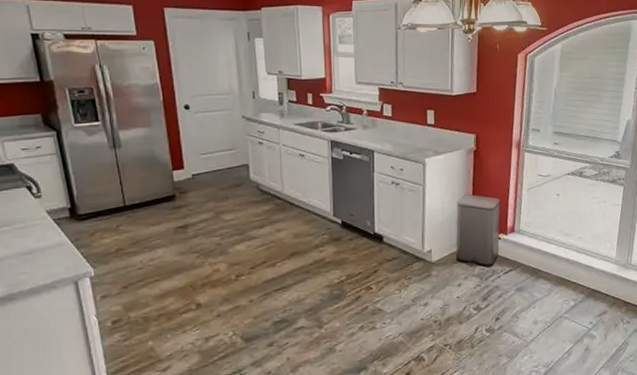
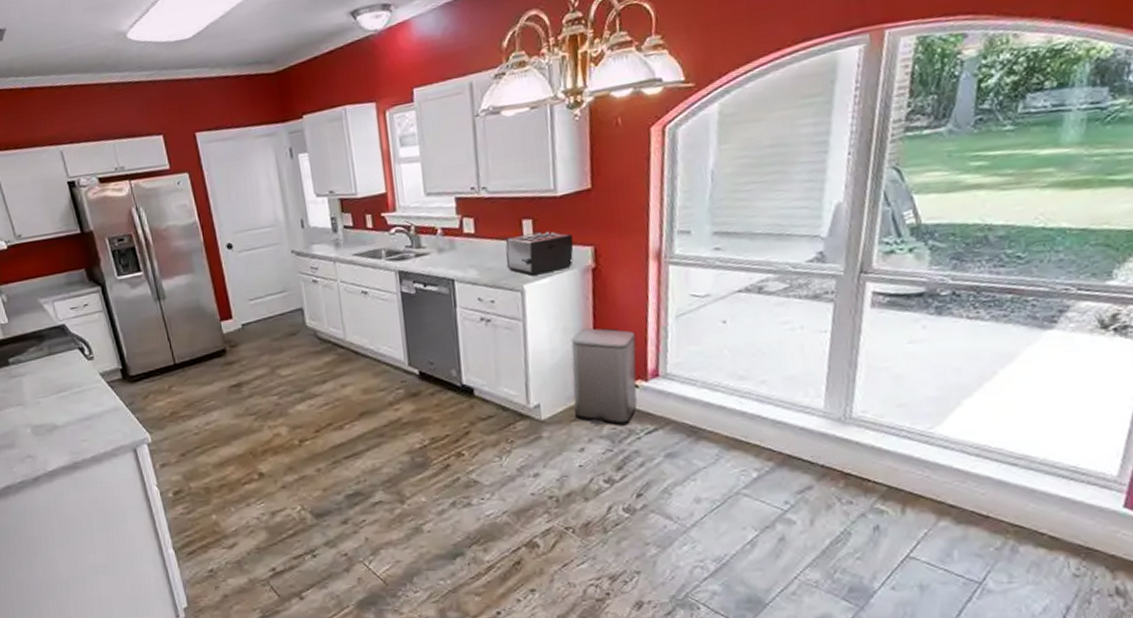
toaster: none [413,120,462,152] -> present [505,231,573,276]

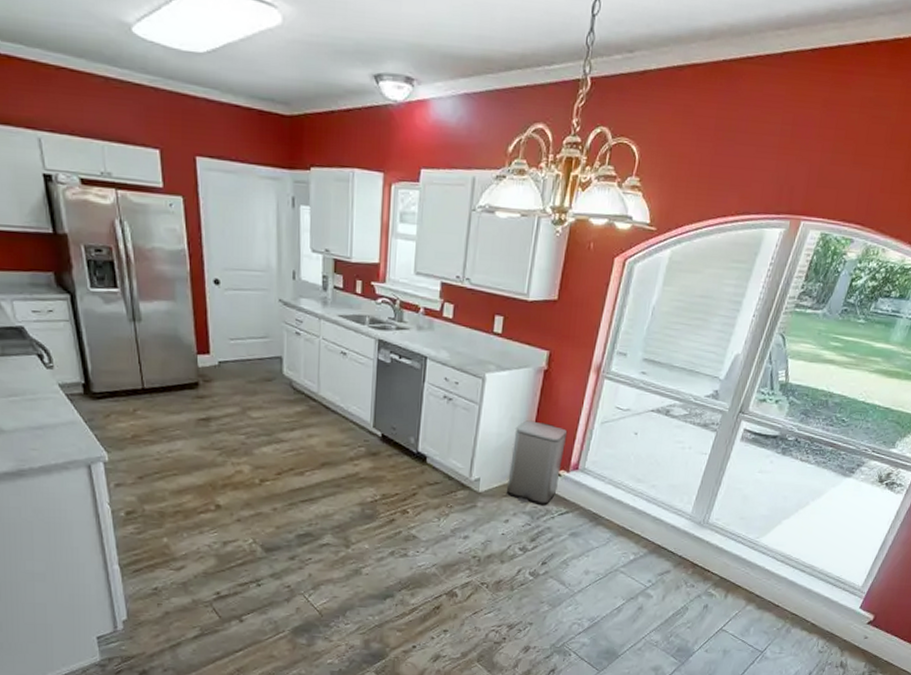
toaster: present [505,231,573,276] -> none [474,328,534,367]

